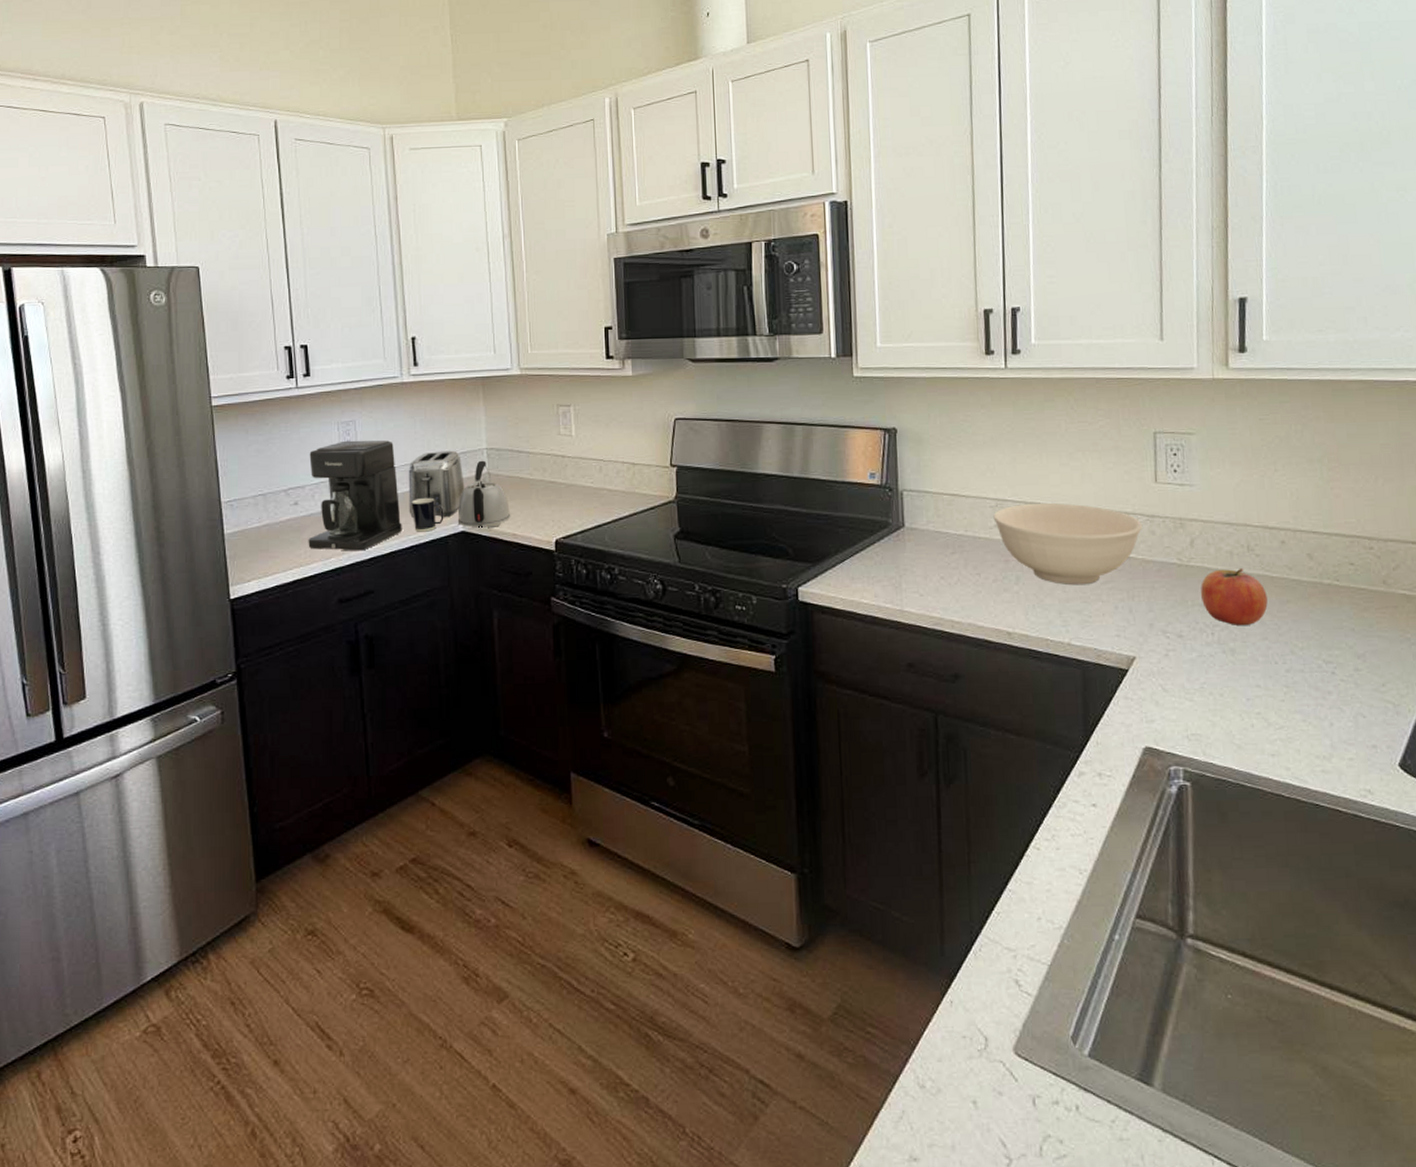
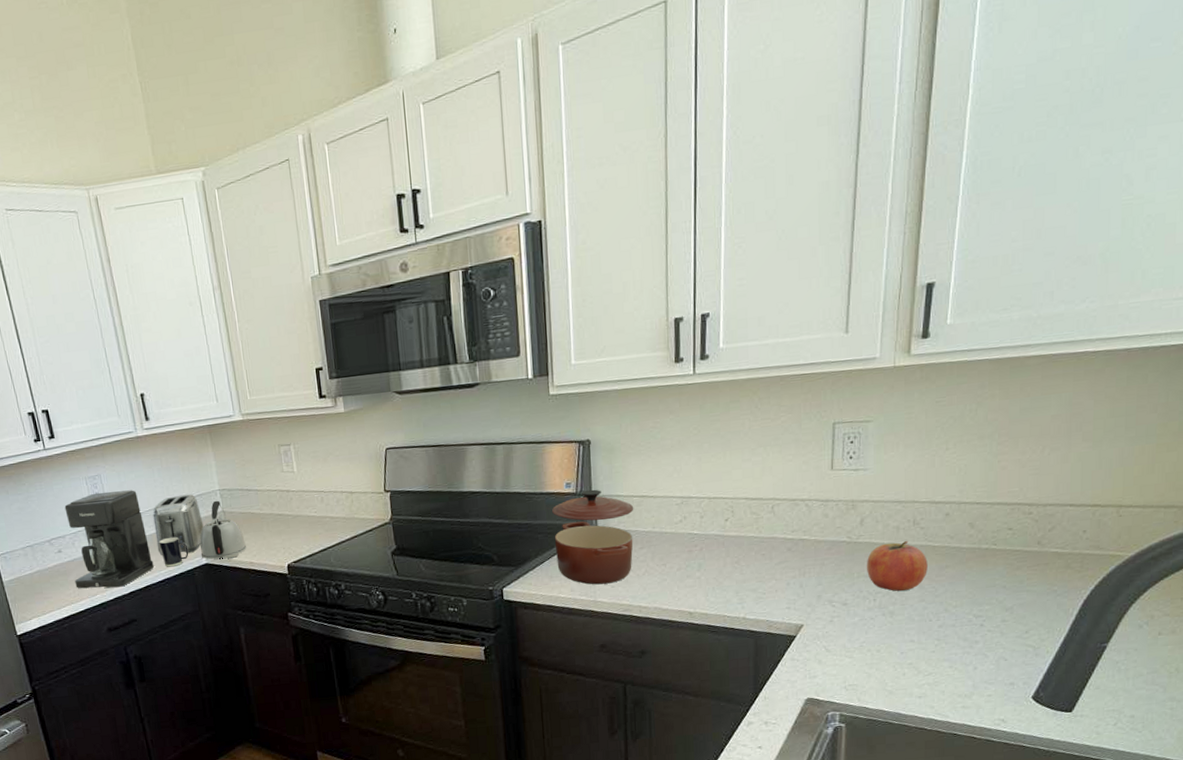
saucepan: none [855,482,944,592] -> present [552,489,634,585]
bowl: present [993,502,1143,586] -> none [679,495,817,568]

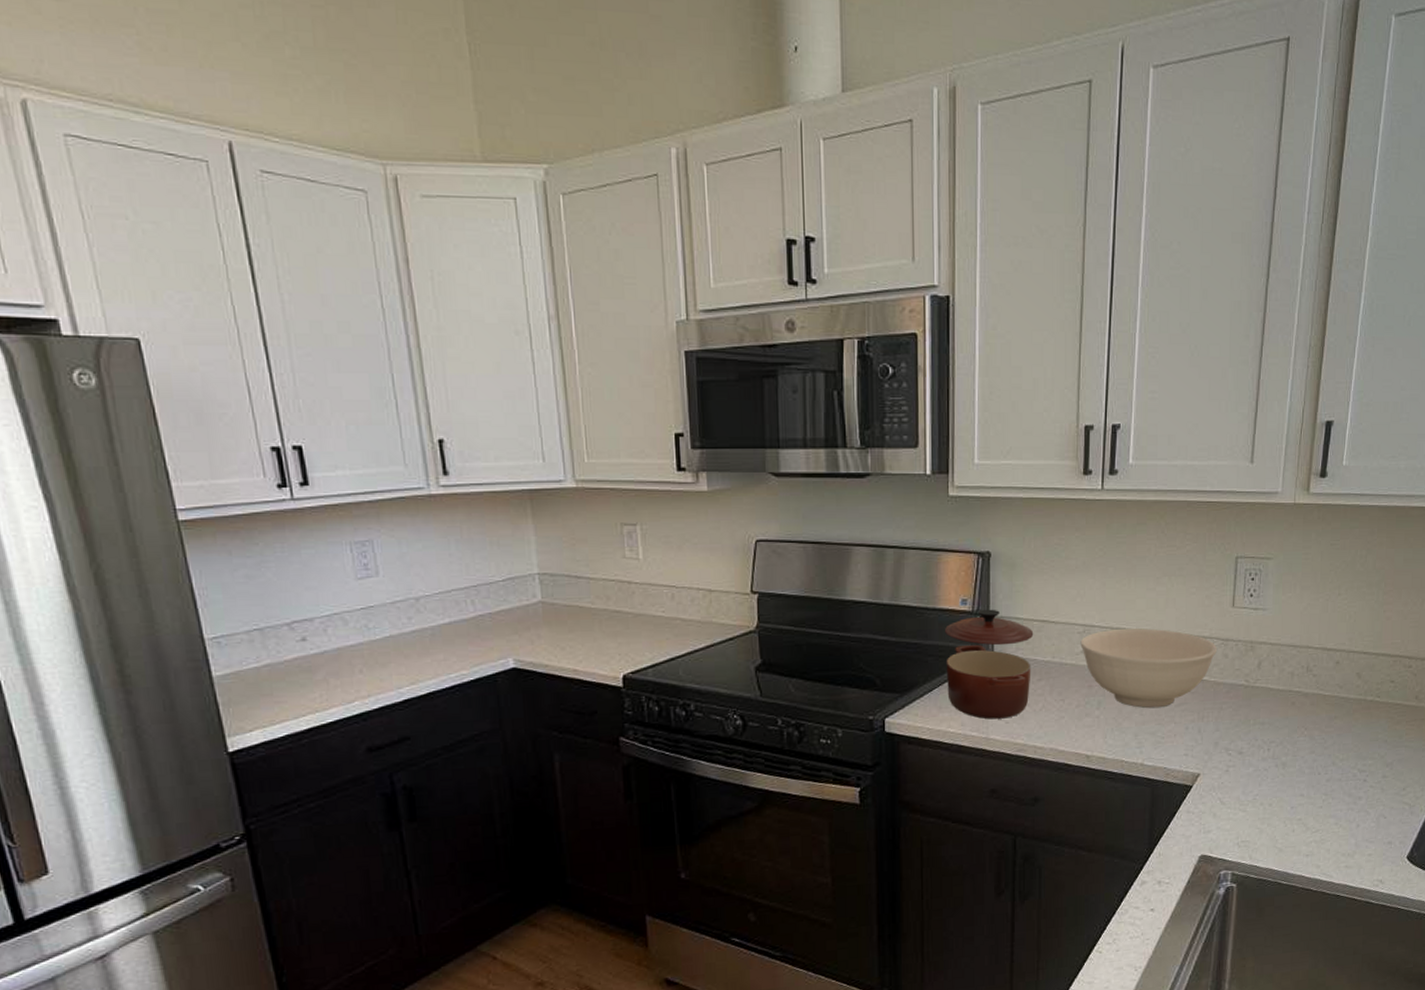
coffee maker: present [64,490,154,589] -> none [316,563,441,693]
toaster: present [152,494,204,556] -> none [444,576,514,655]
mug: present [158,536,189,567] -> none [448,630,491,670]
kettle: present [200,500,247,560] -> none [507,587,571,665]
bowl: none [679,495,817,568] -> present [1080,628,1218,709]
fruit: present [866,541,928,591] -> none [1261,688,1319,741]

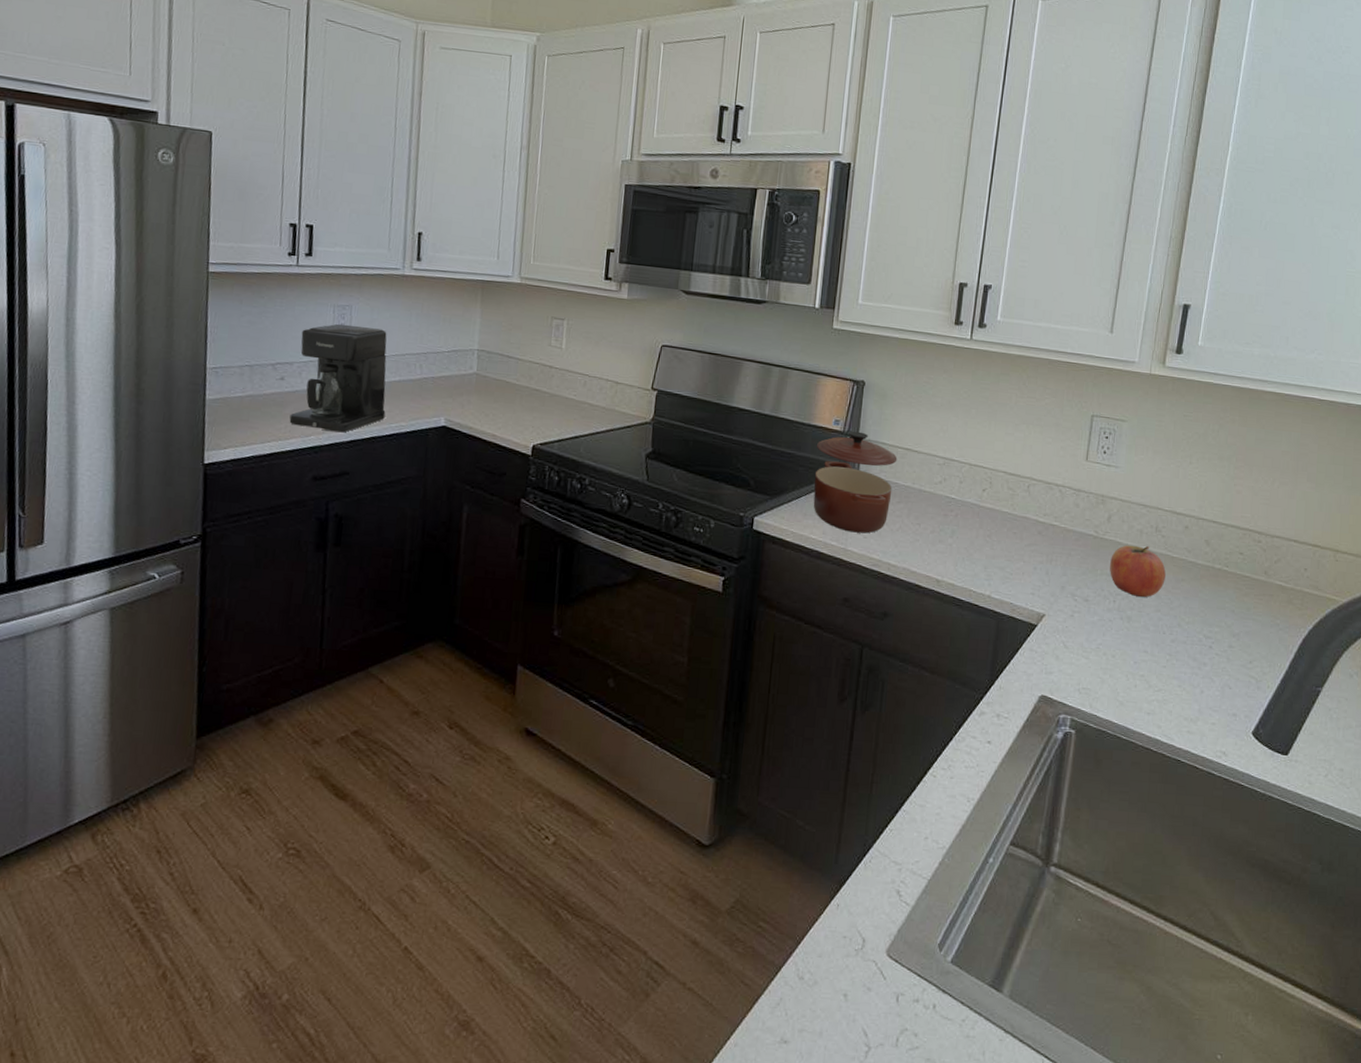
coffee maker: none [316,563,441,693] -> present [289,323,387,433]
bowl: present [1080,628,1218,709] -> none [939,465,1070,545]
fruit: none [1261,688,1319,741] -> present [1109,545,1166,597]

